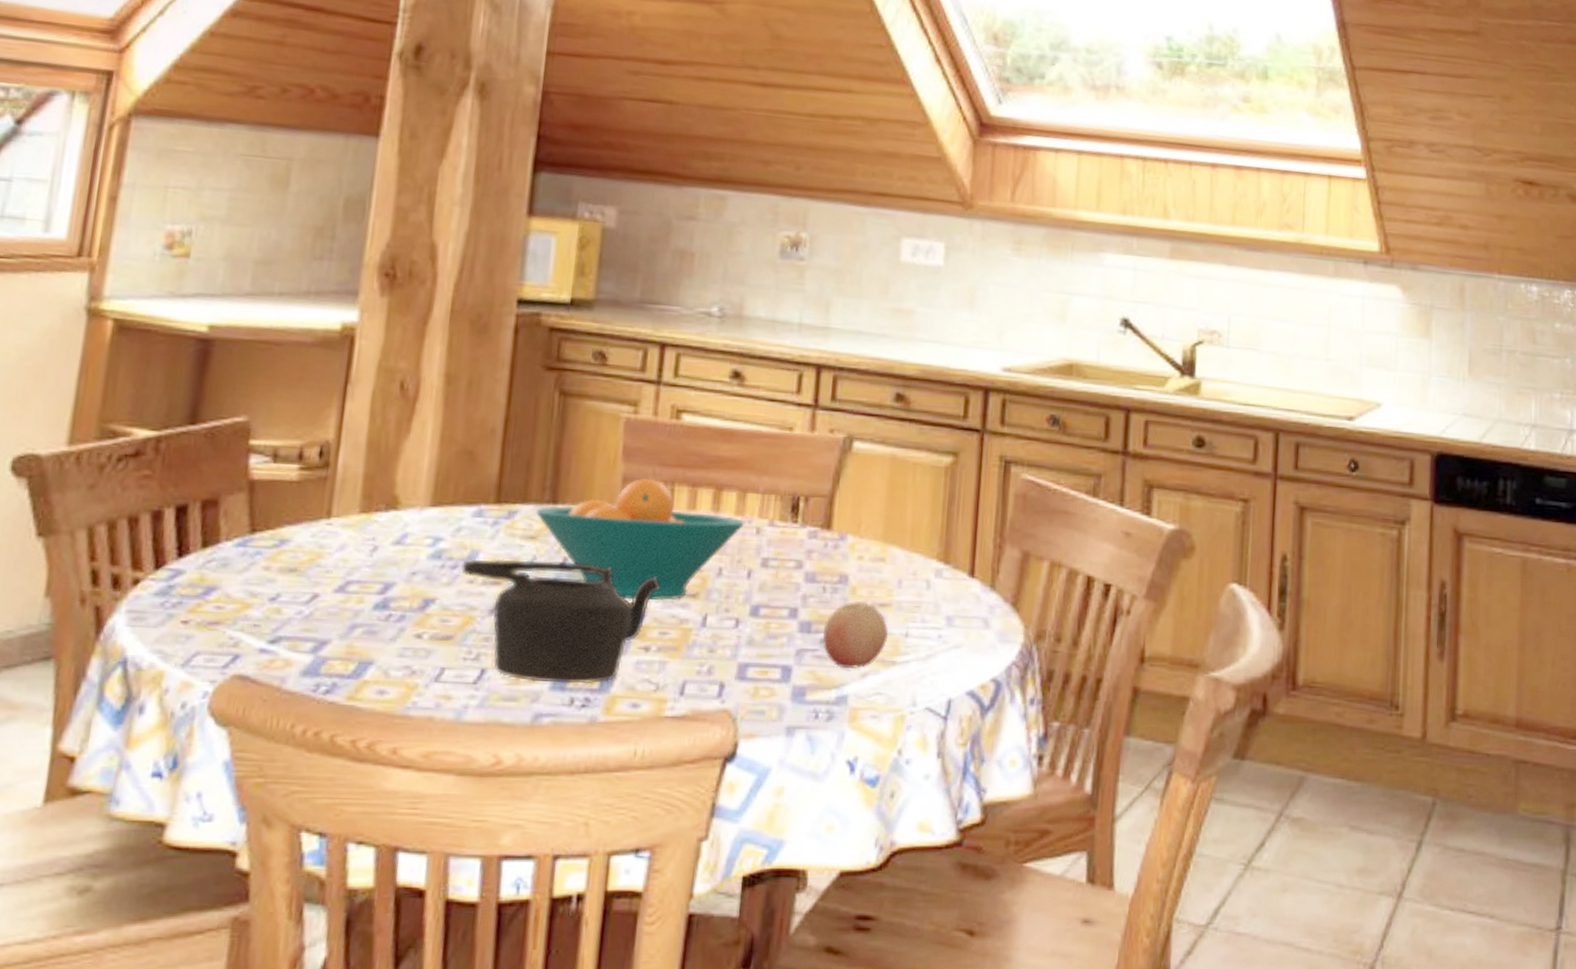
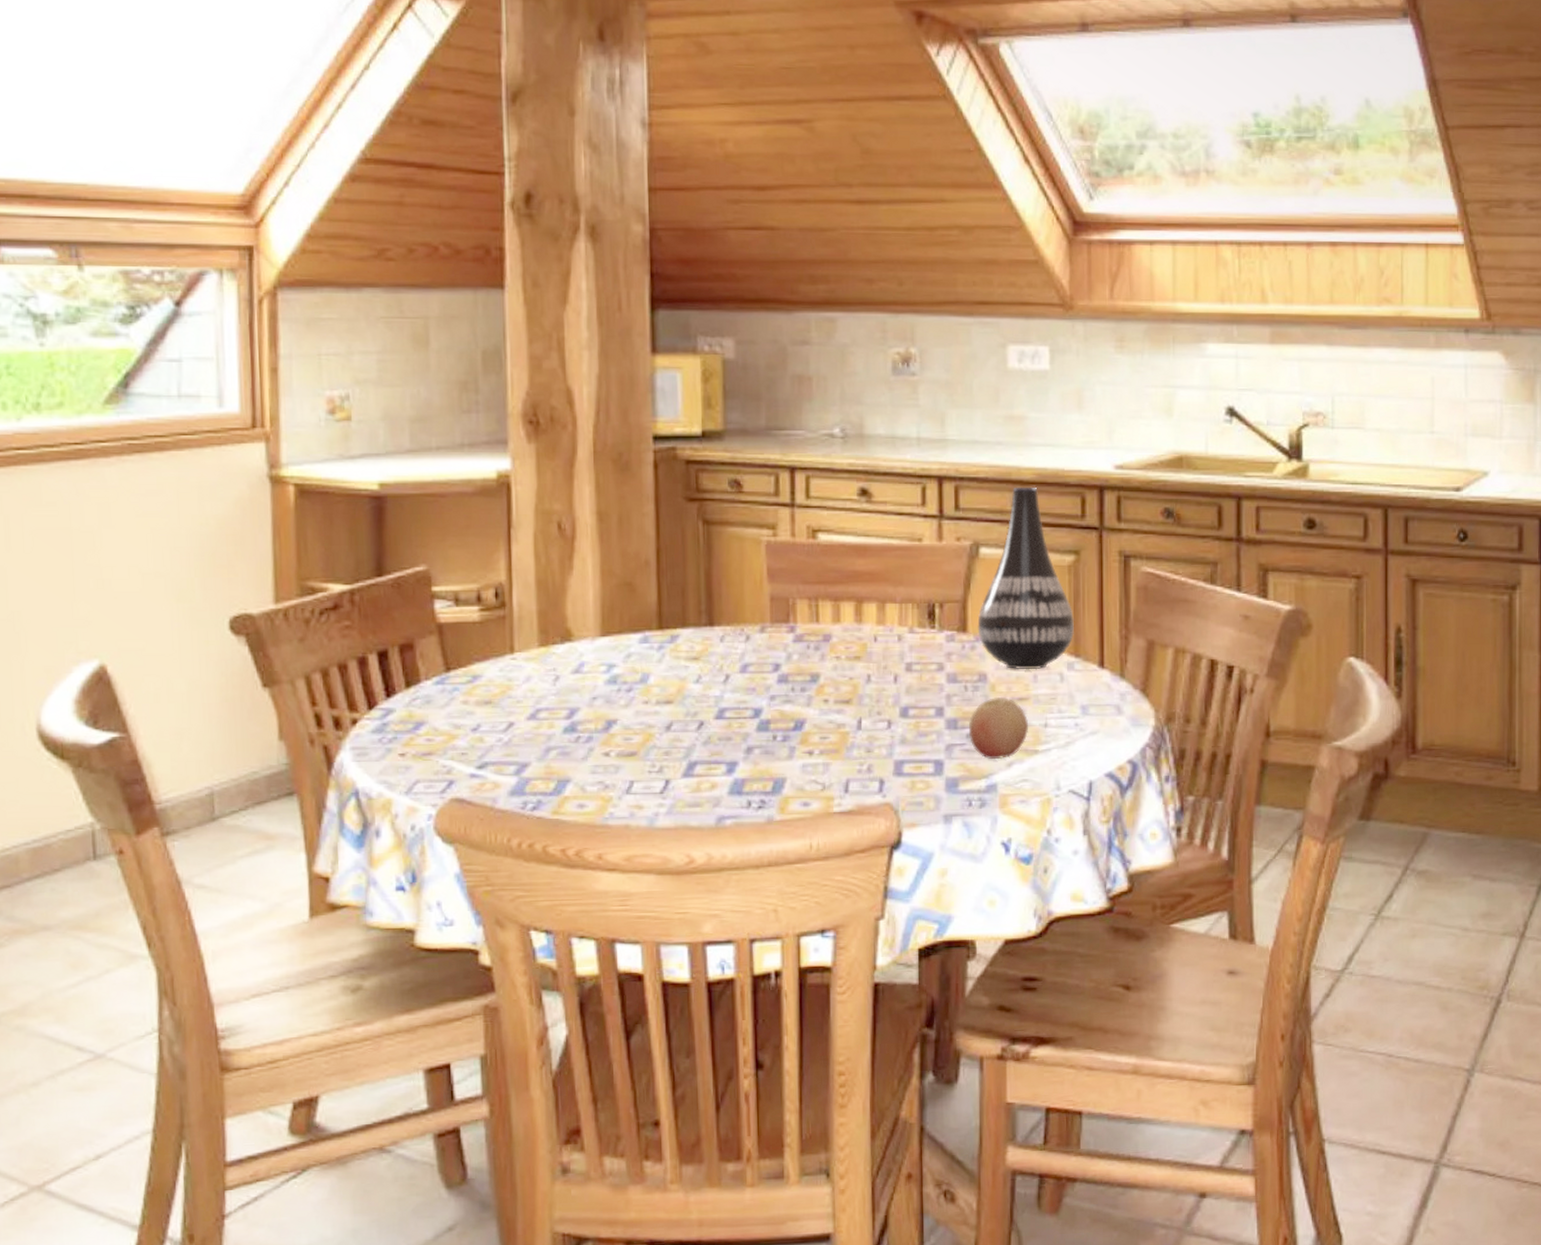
teapot: present [461,559,660,684] -> none [636,678,816,789]
fruit bowl: present [535,478,745,601] -> none [695,597,887,709]
vase: none [843,382,948,575] -> present [977,488,1075,670]

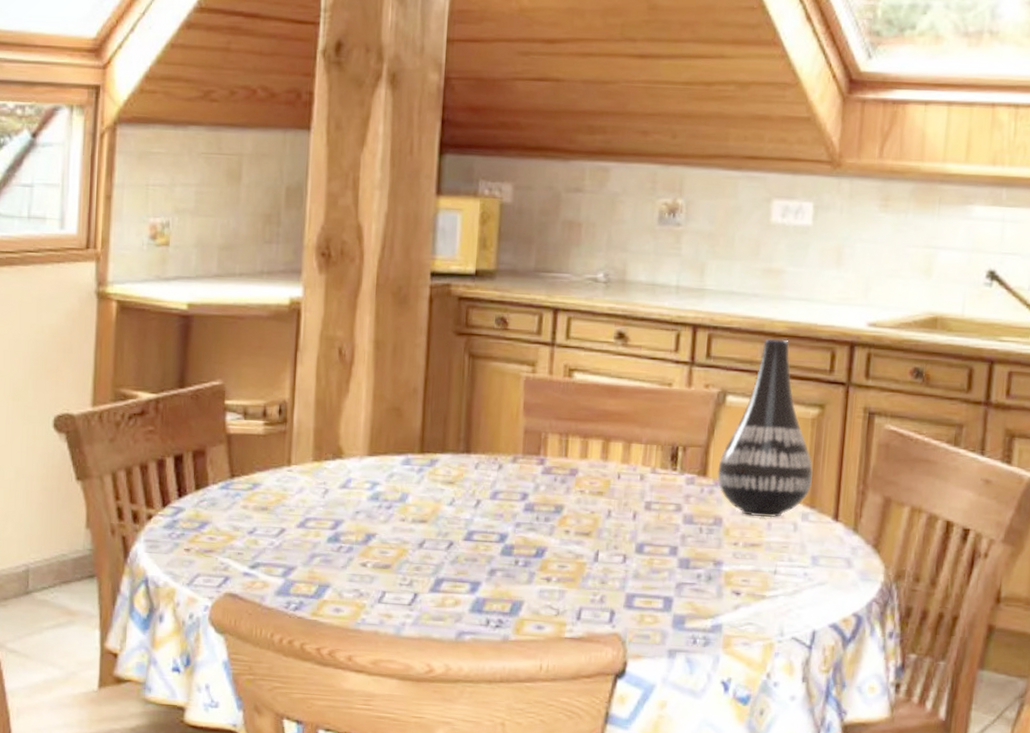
fruit: present [968,697,1029,759] -> none [699,541,759,601]

